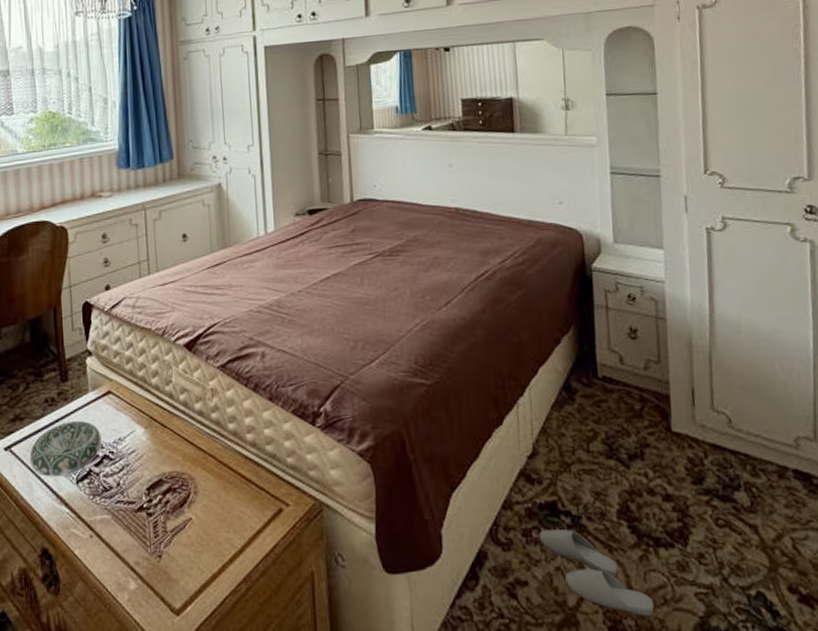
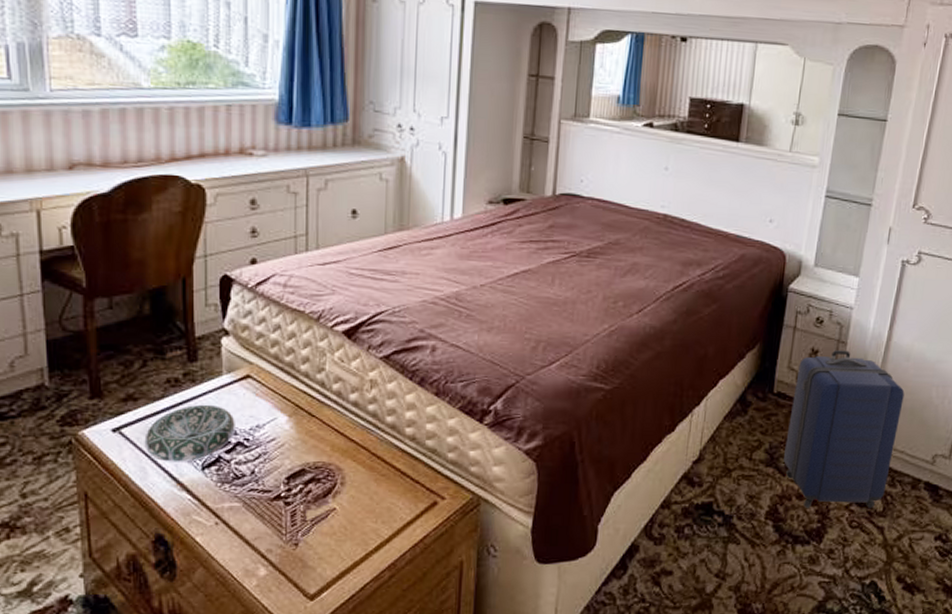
slippers: present [538,529,655,616] -> none [690,527,782,601]
suitcase: none [619,327,748,505] -> present [783,350,905,508]

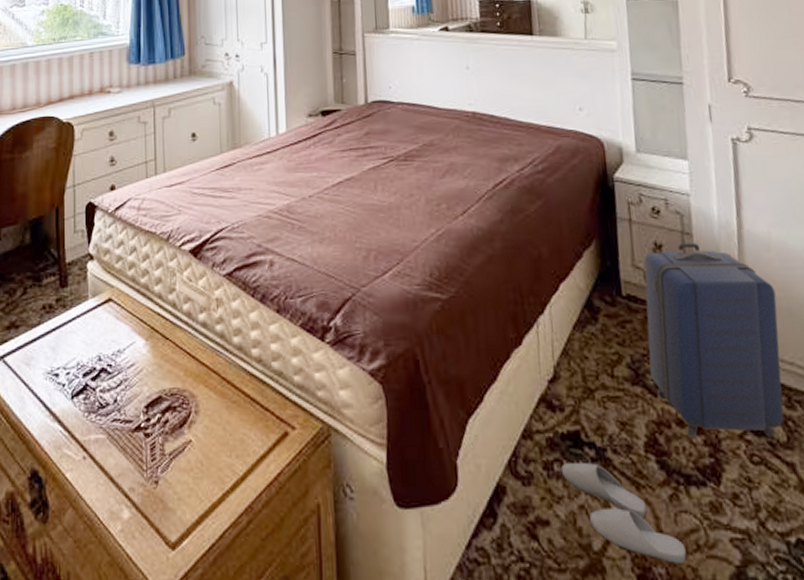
decorative bowl: present [144,404,235,462] -> none [23,329,100,391]
slippers: none [690,527,782,601] -> present [561,463,687,564]

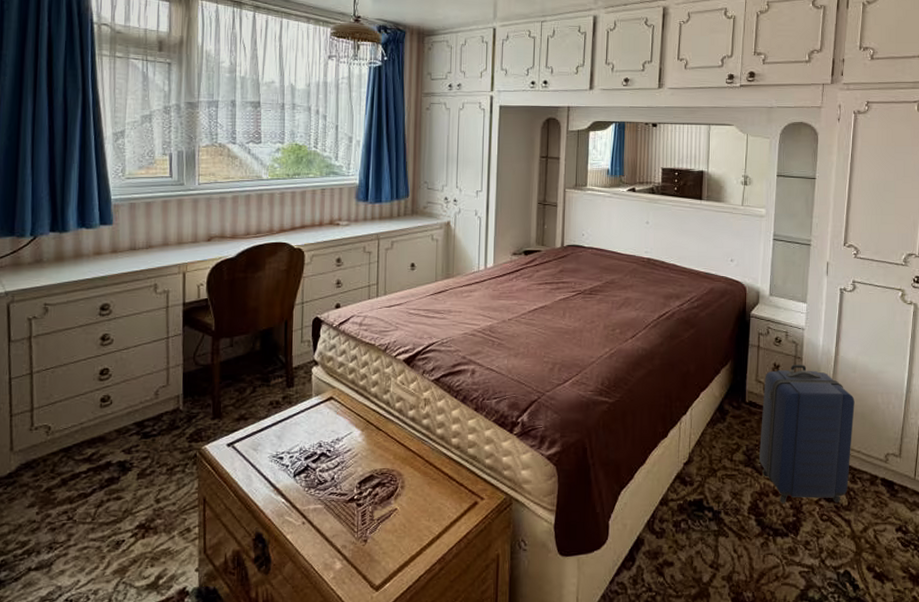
slippers: present [561,463,687,564] -> none [686,522,768,590]

